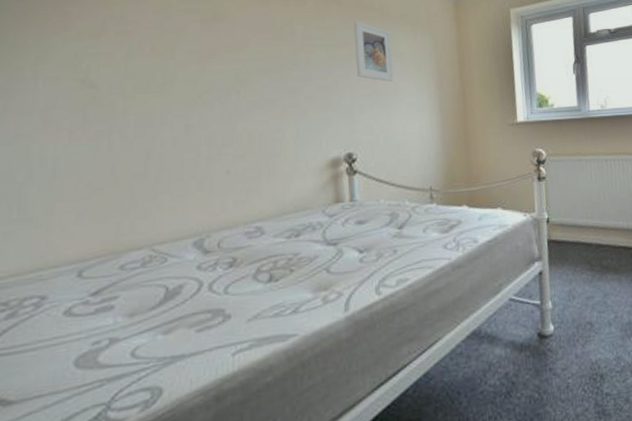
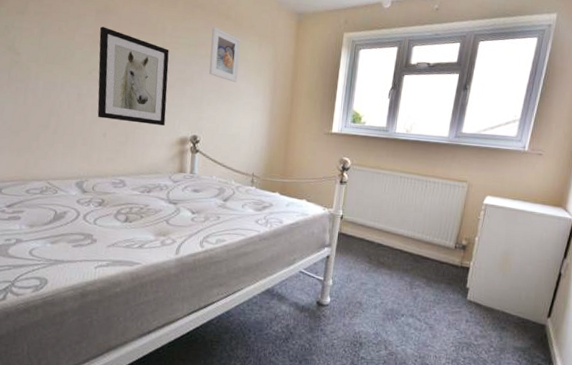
wall art: none [208,38,308,152] -> present [97,26,169,126]

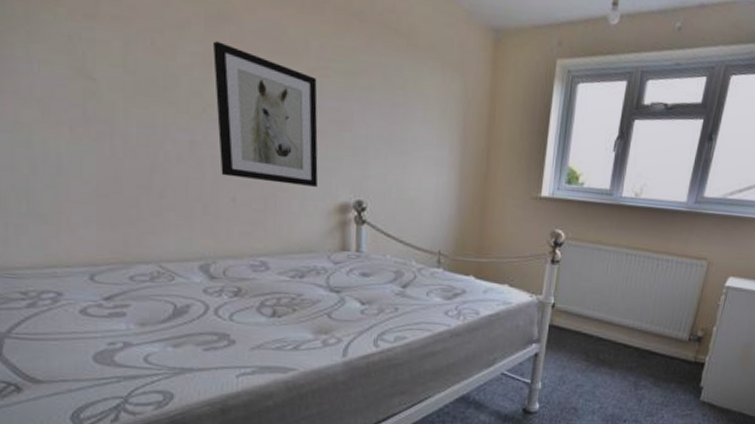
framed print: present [208,26,241,83] -> none [374,45,417,128]

